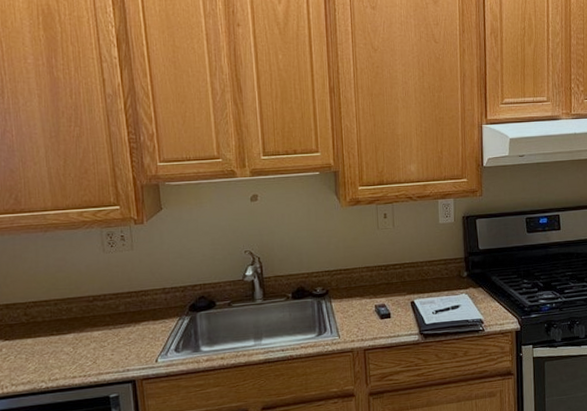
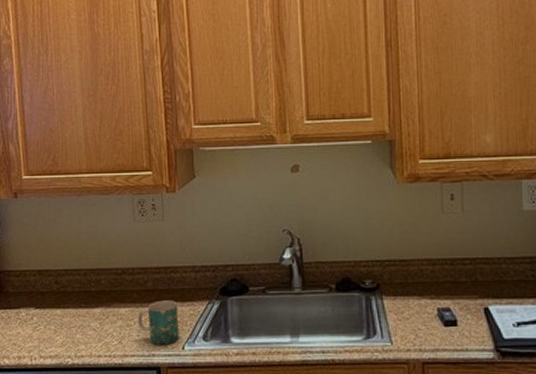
mug: none [111,320,153,361] -> present [138,300,179,345]

